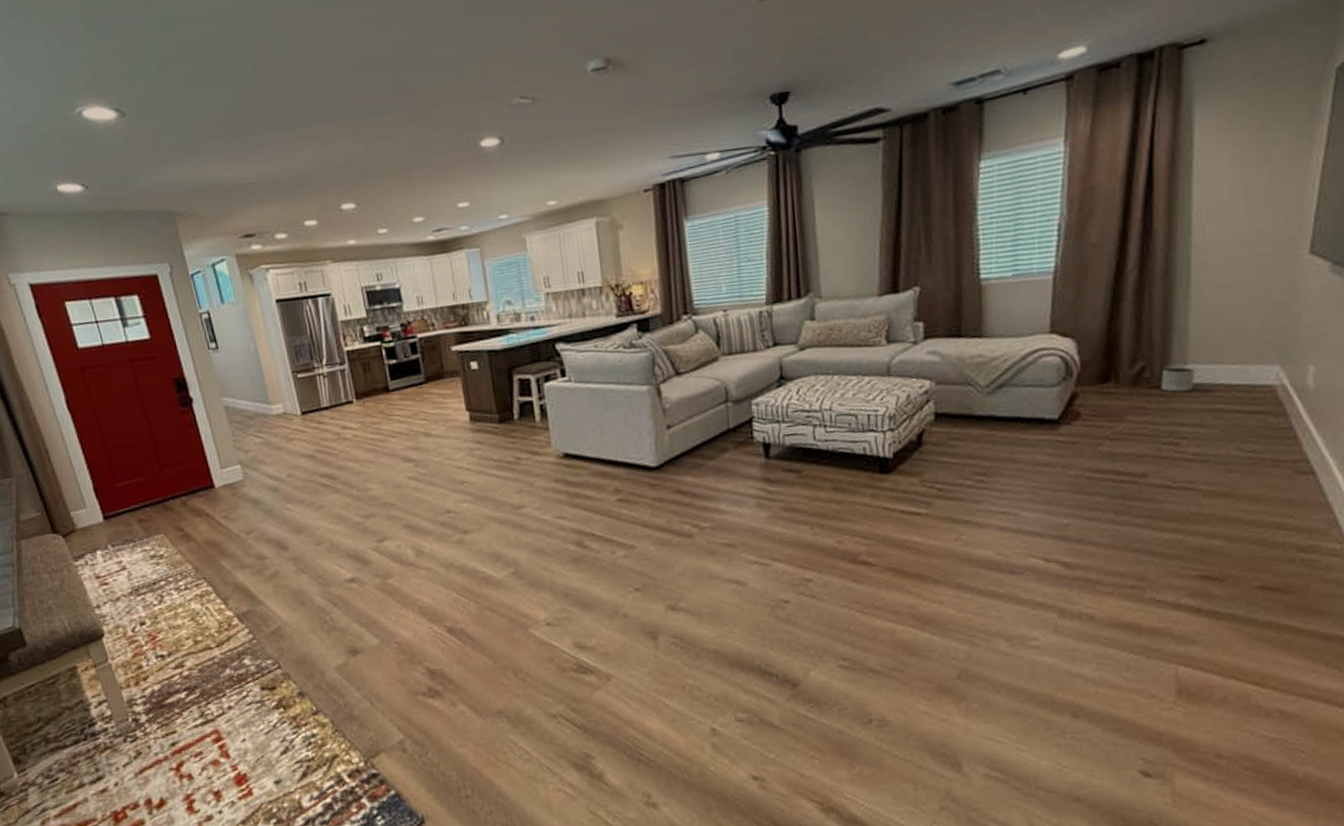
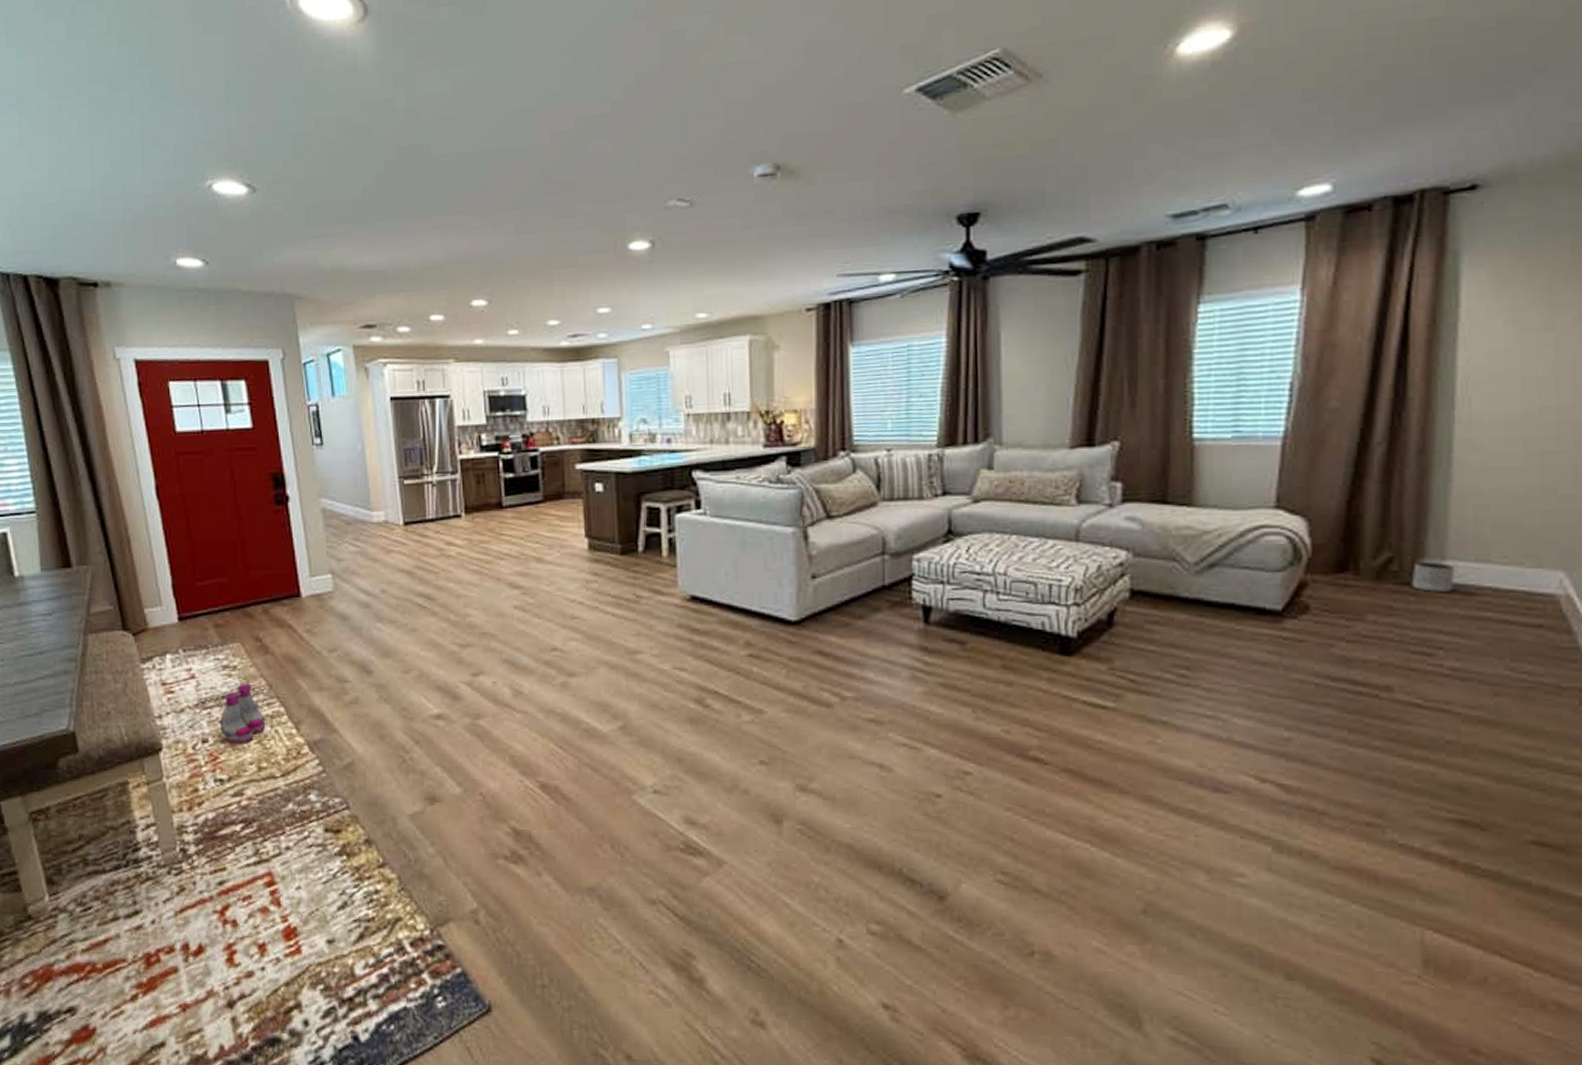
boots: none [153,569,197,623] -> present [219,683,266,743]

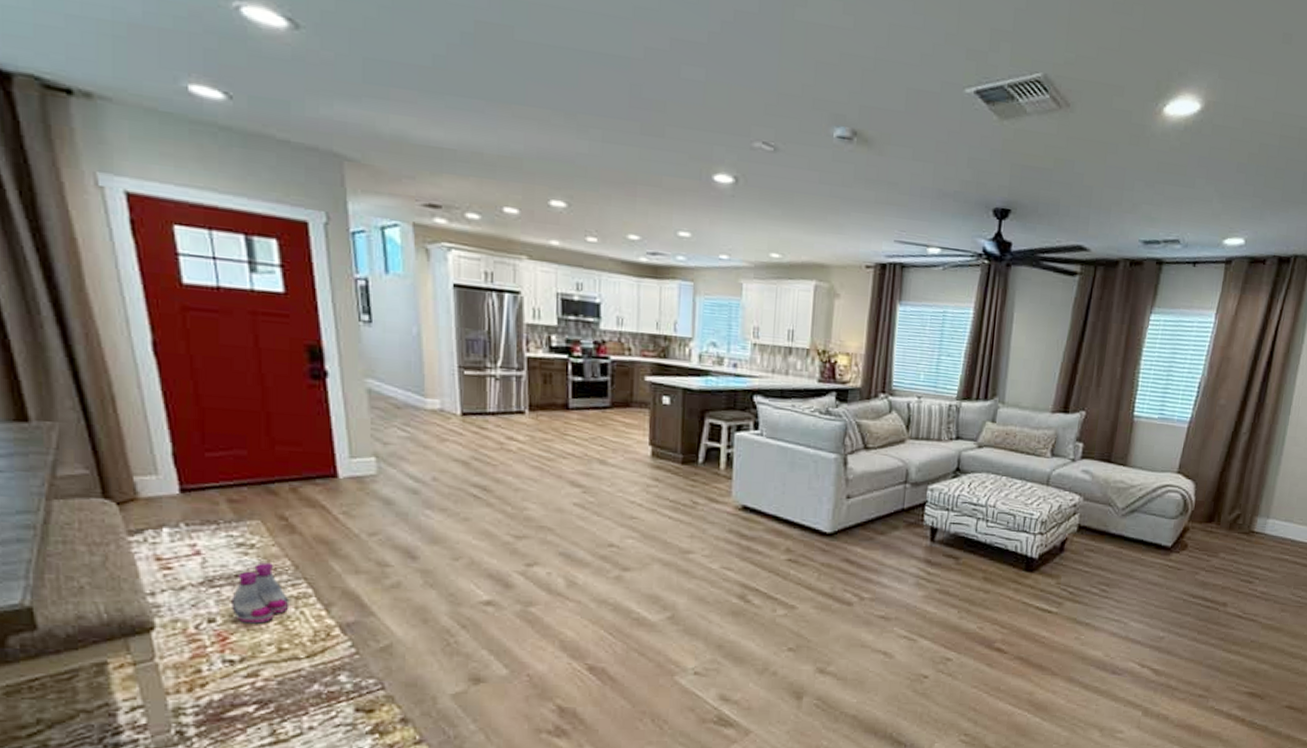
planter: present [1411,561,1454,592] -> none [1248,518,1273,540]

